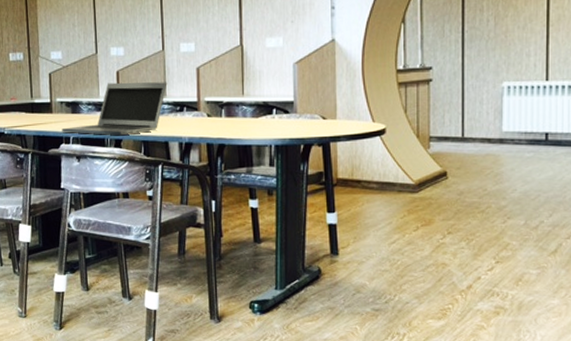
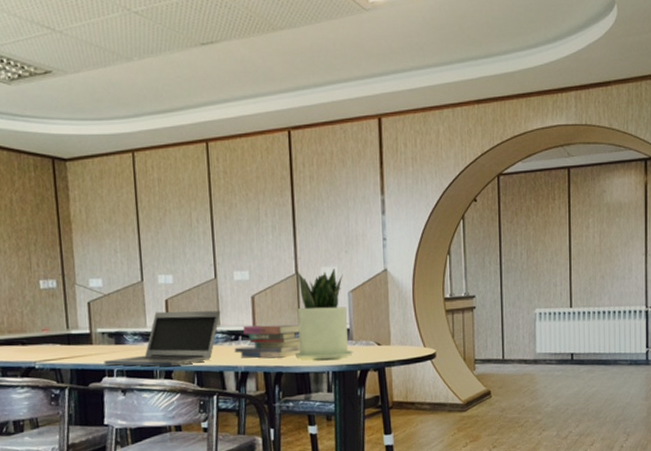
books: none [179,95,244,130] -> present [234,324,301,358]
planter: none [237,39,297,133] -> present [294,269,353,360]

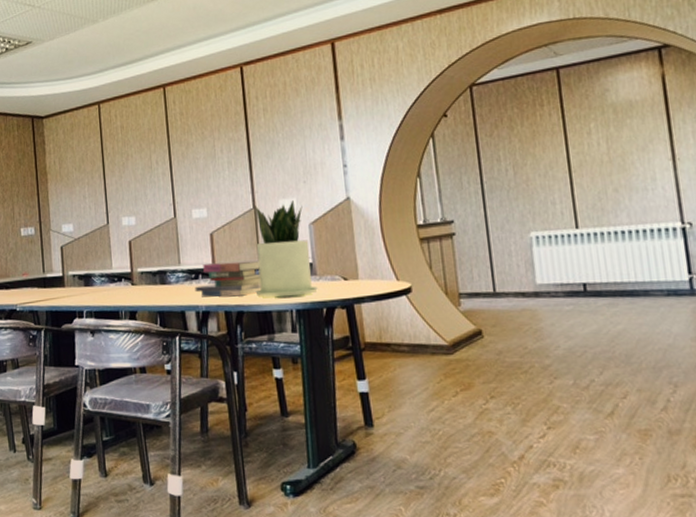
laptop: present [104,310,221,367] -> none [75,249,181,308]

